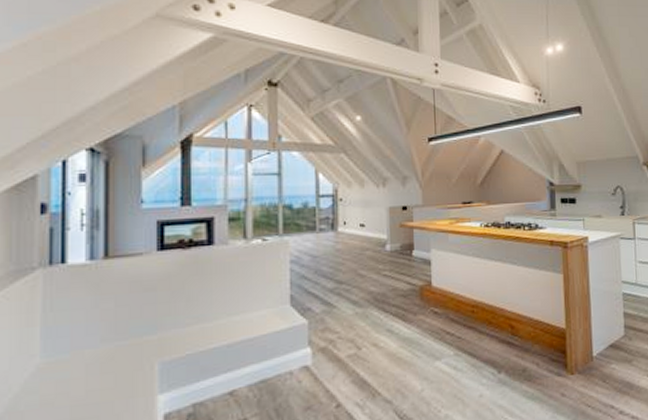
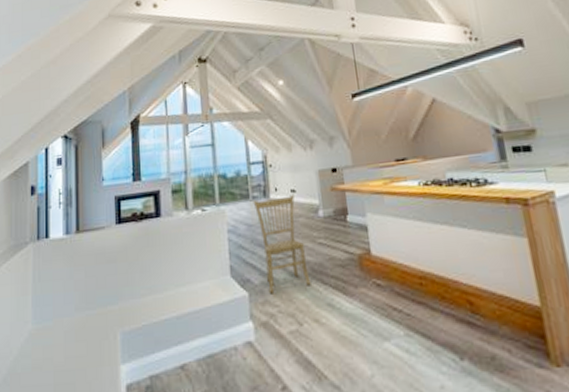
dining chair: none [319,228,373,322] -> present [253,194,311,295]

